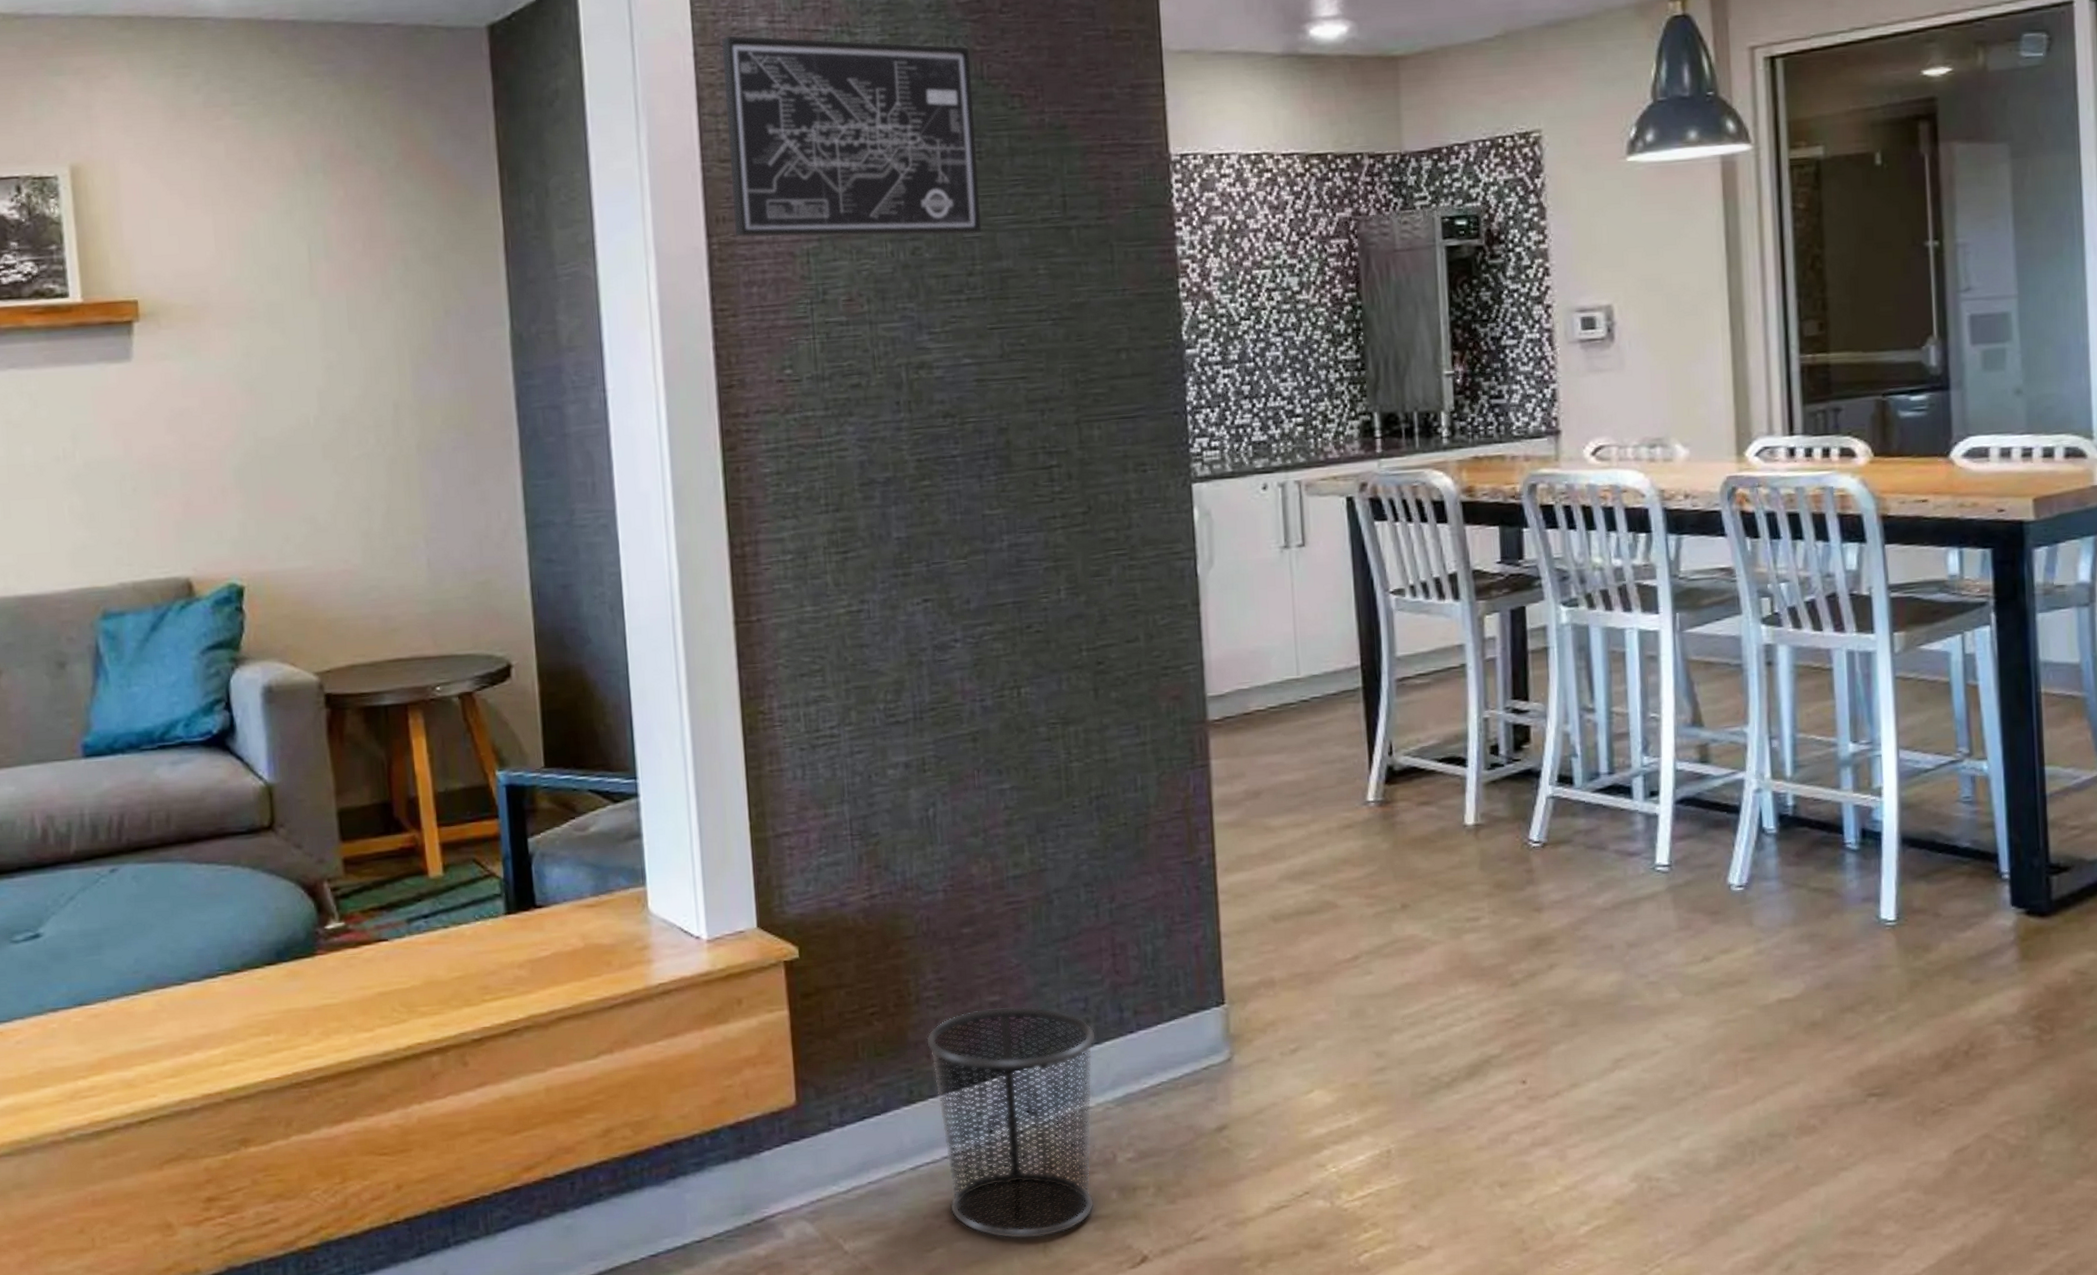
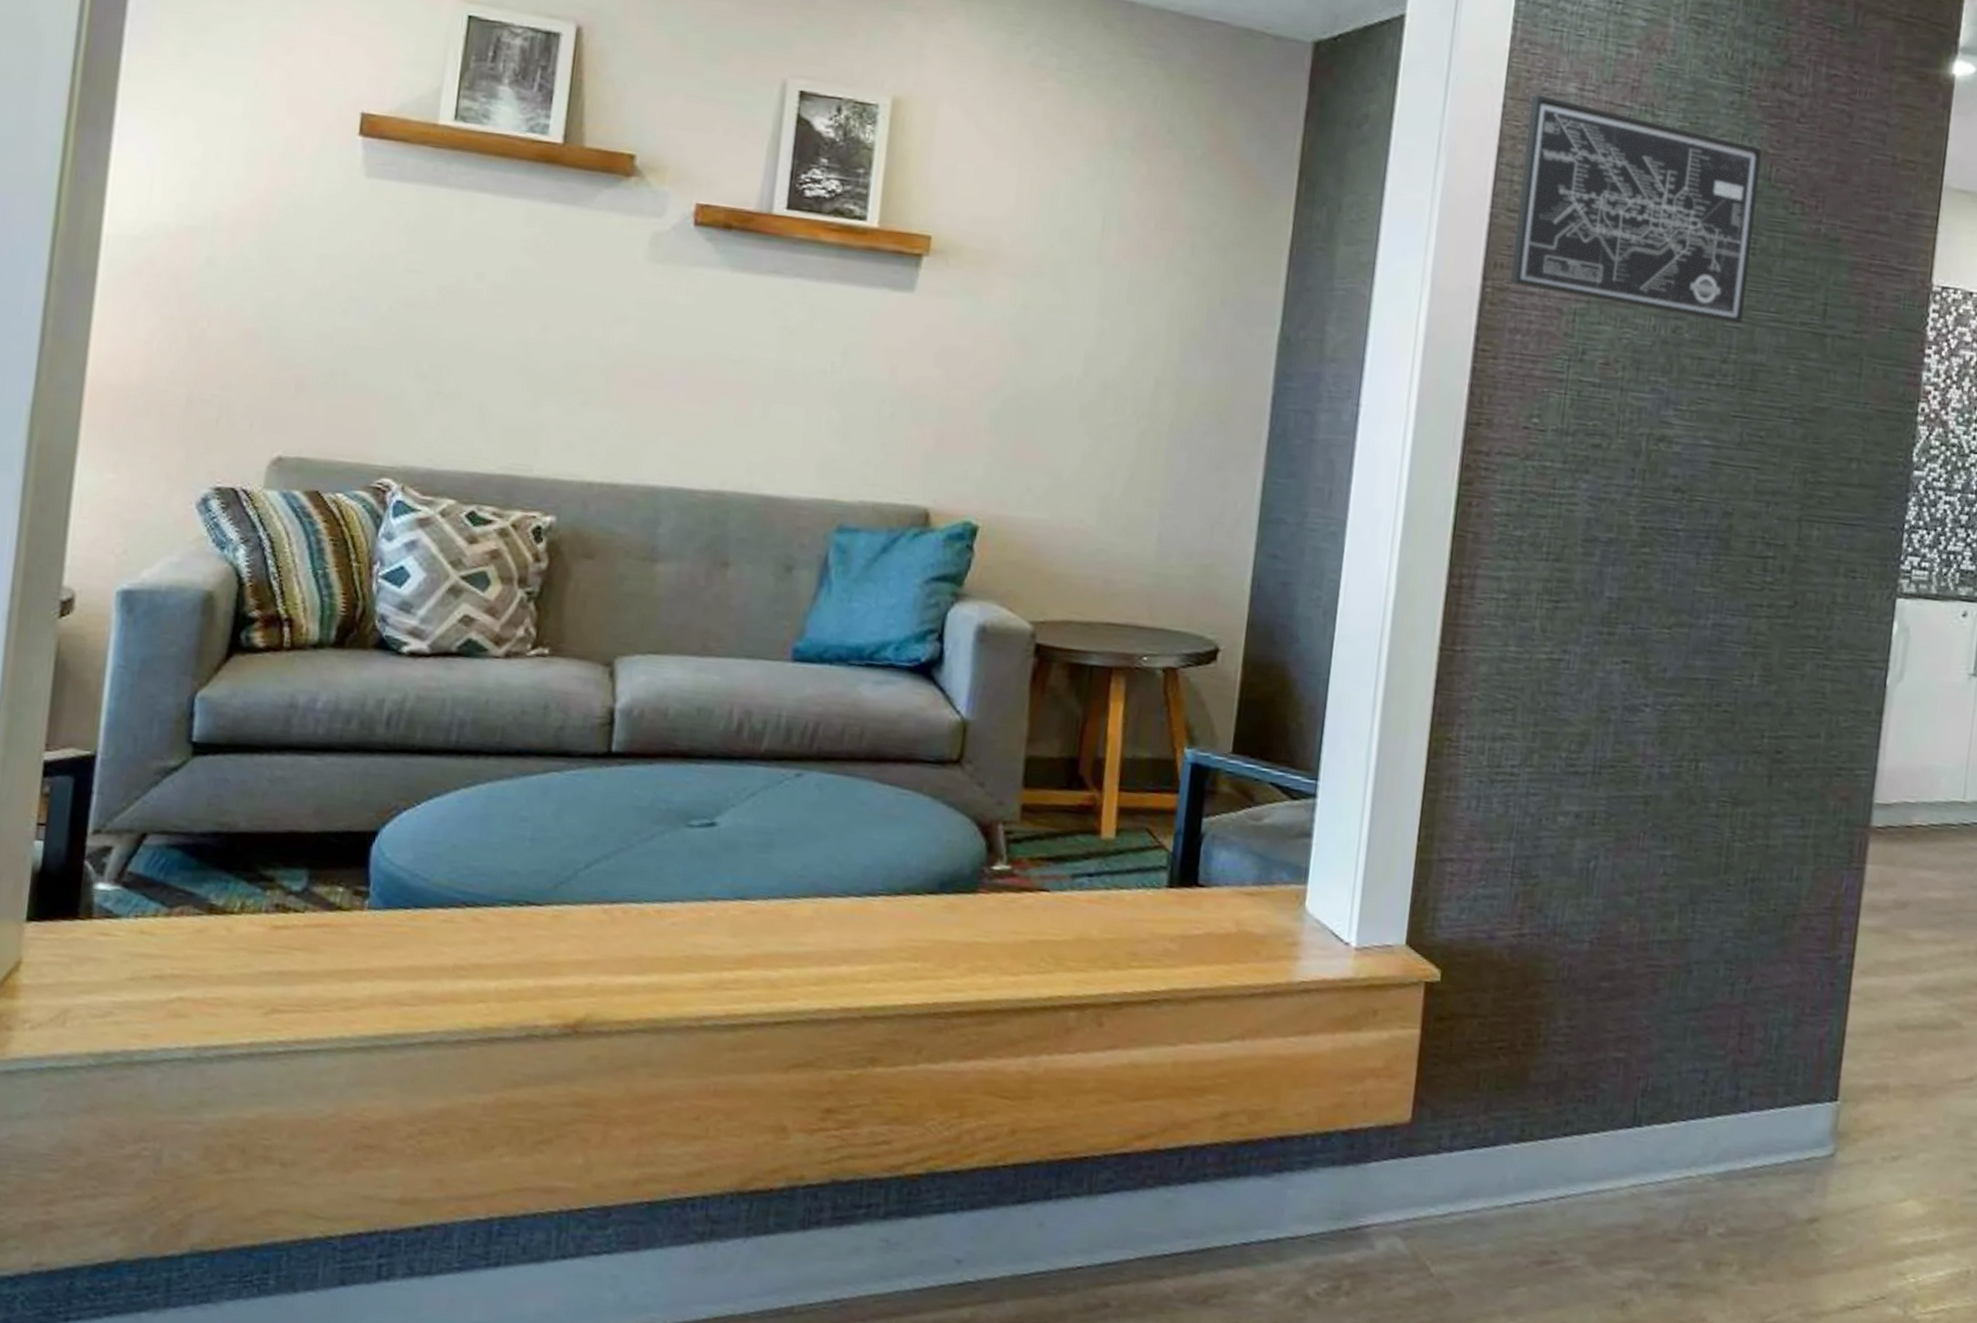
waste bin: present [926,1006,1096,1239] -> none [1539,1062,1709,1295]

